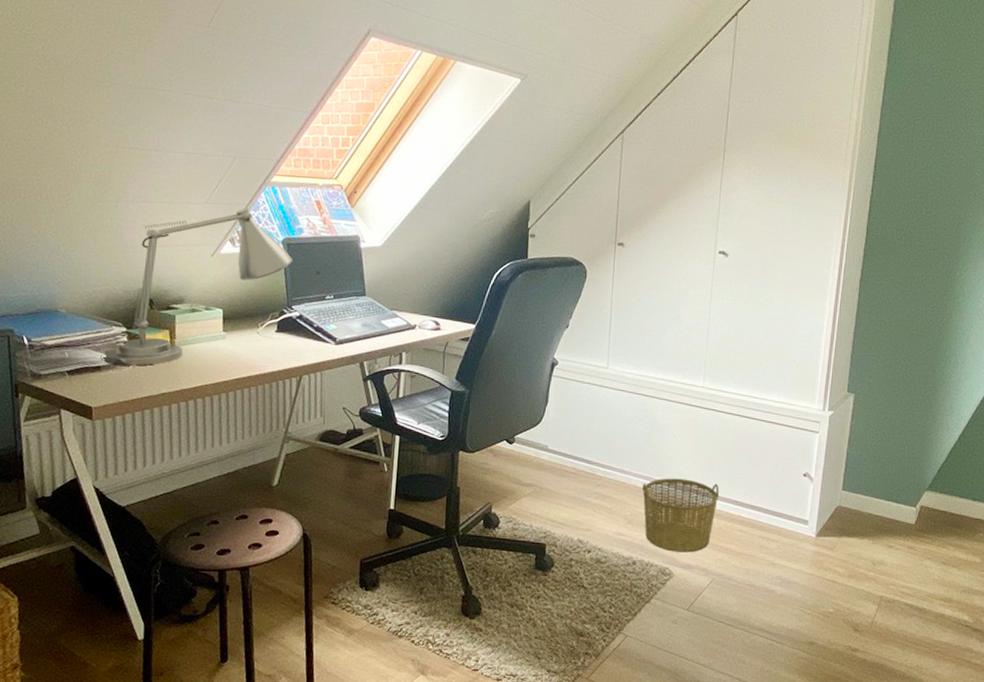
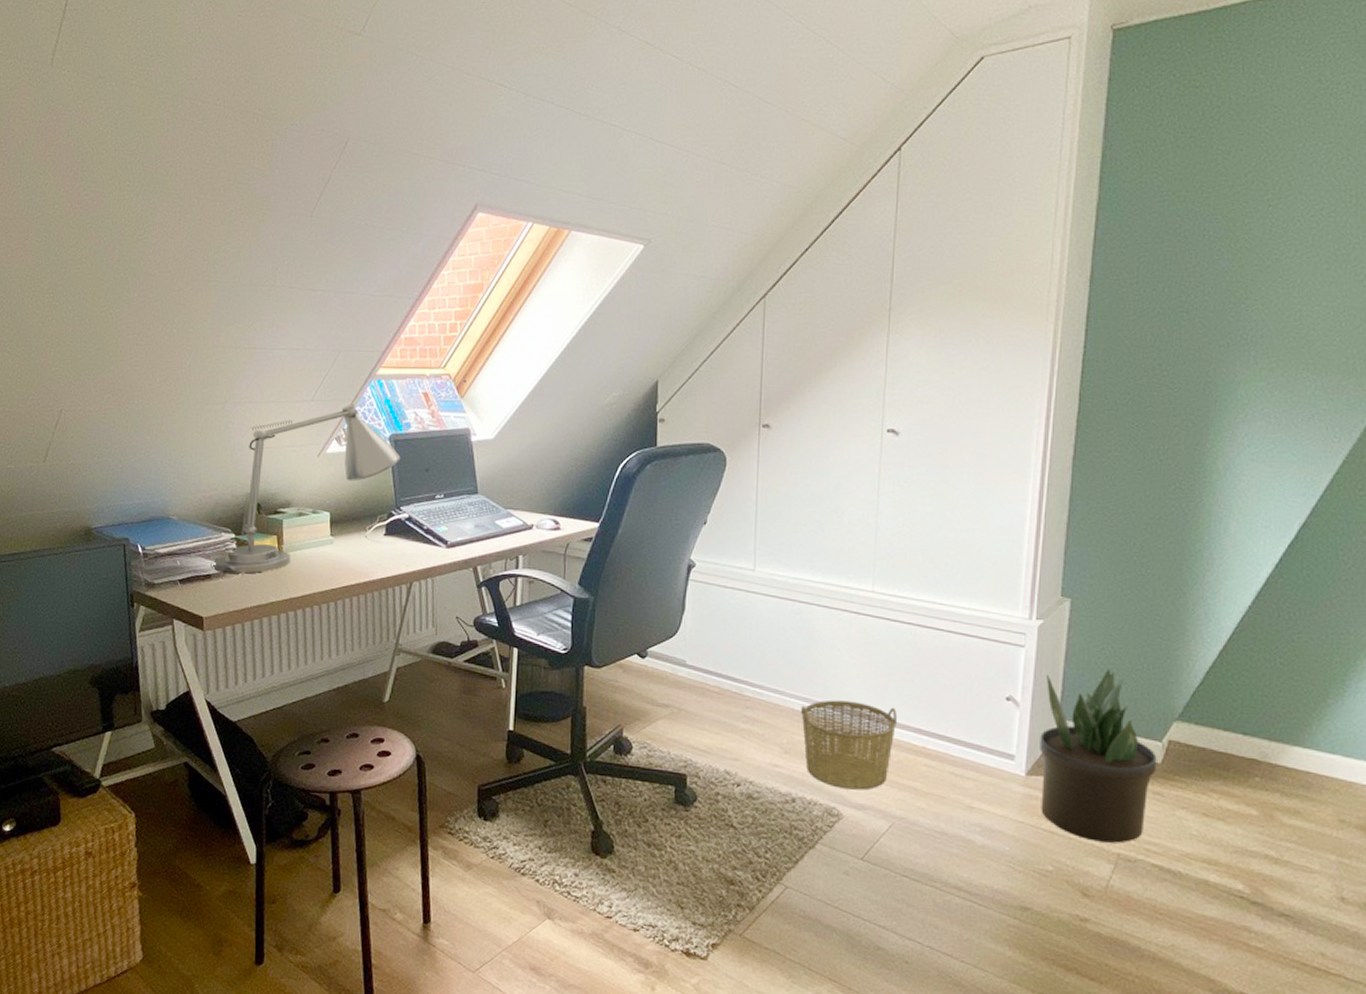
planter: none [826,451,912,588] -> present [1040,670,1157,843]

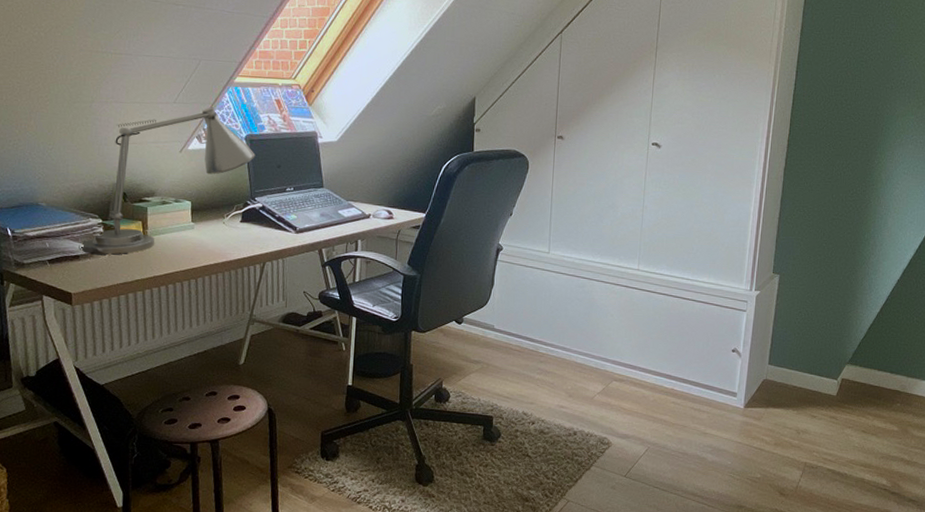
basket: present [801,700,898,790] -> none [582,354,654,424]
planter: present [1040,670,1157,843] -> none [753,328,834,455]

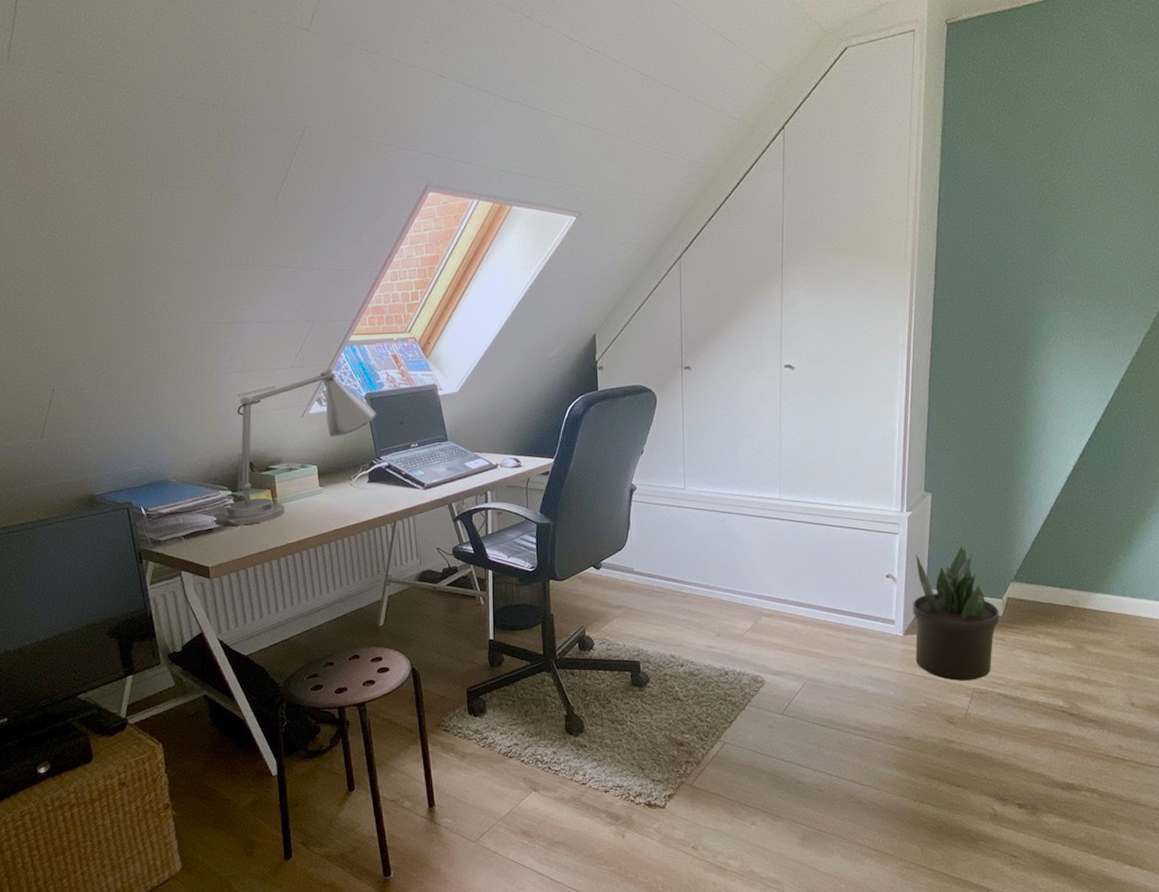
planter: none [753,328,834,455] -> present [913,547,999,681]

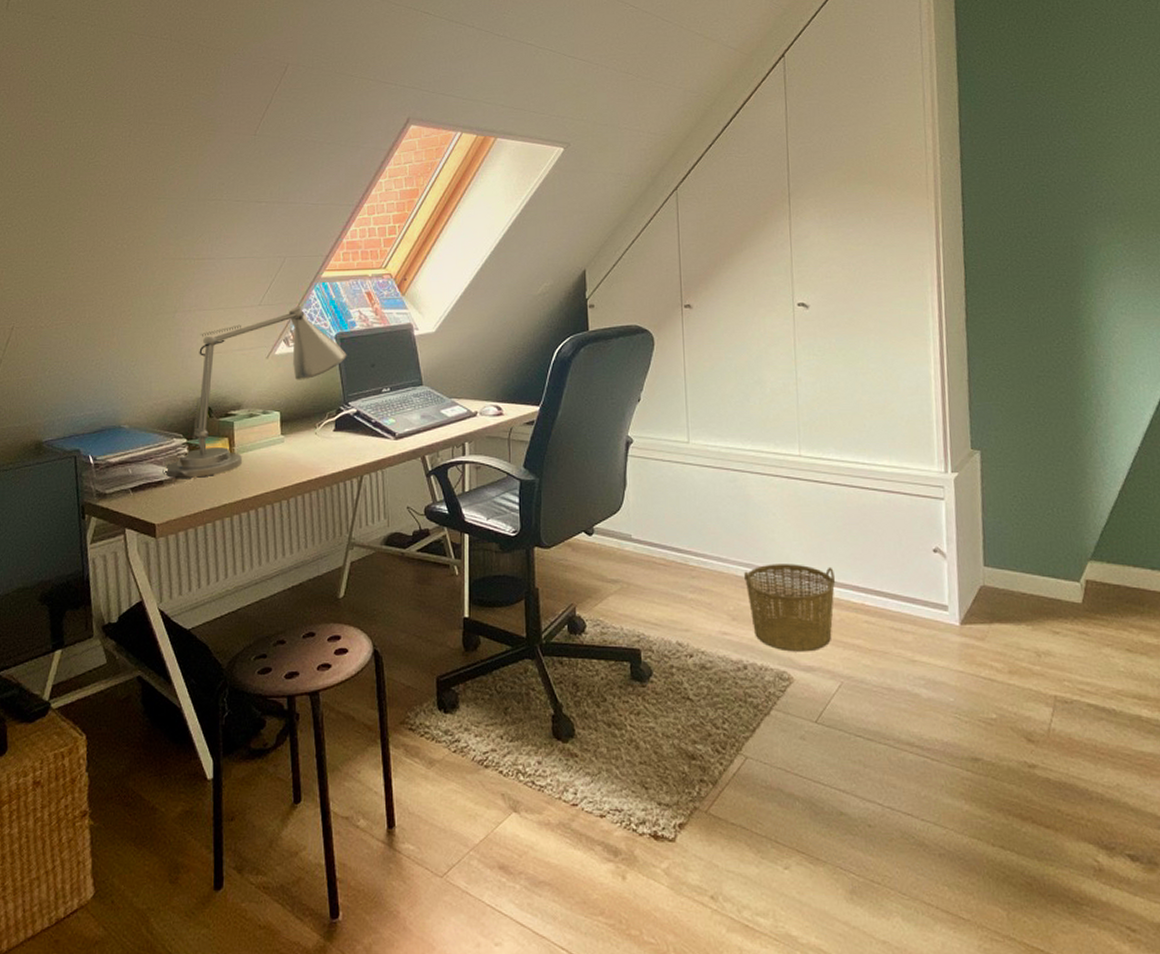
basket: none [729,589,805,660] -> present [744,564,836,652]
planter: present [913,547,999,681] -> none [968,516,1079,686]

